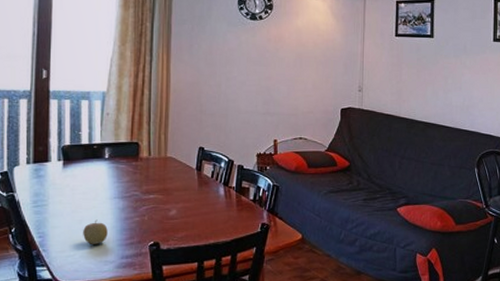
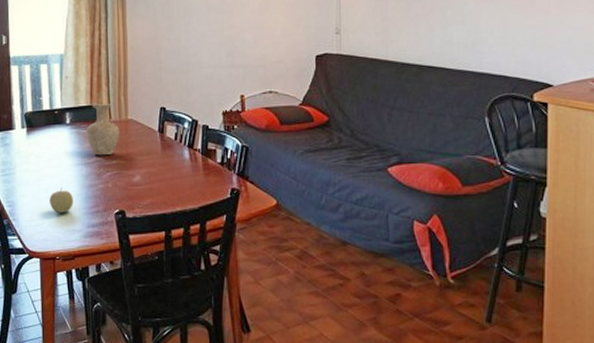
vase: none [124,141,159,190] -> present [86,104,120,156]

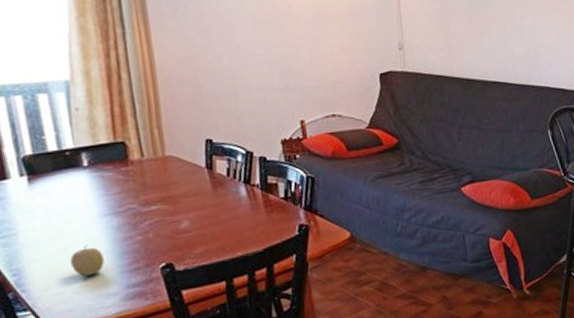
vase: present [86,104,120,156] -> none [111,139,158,202]

